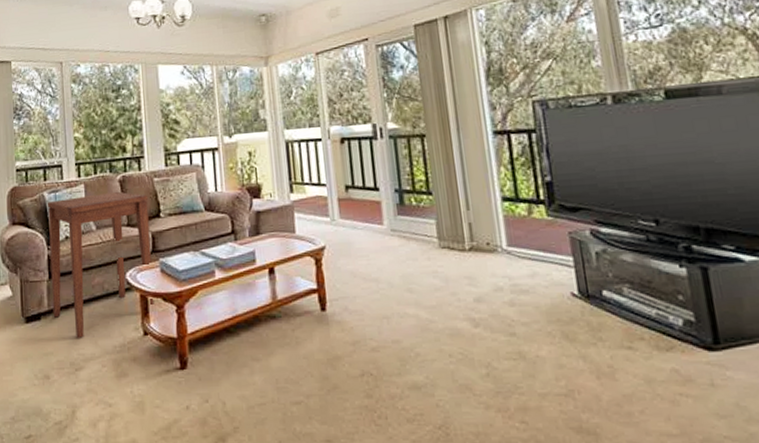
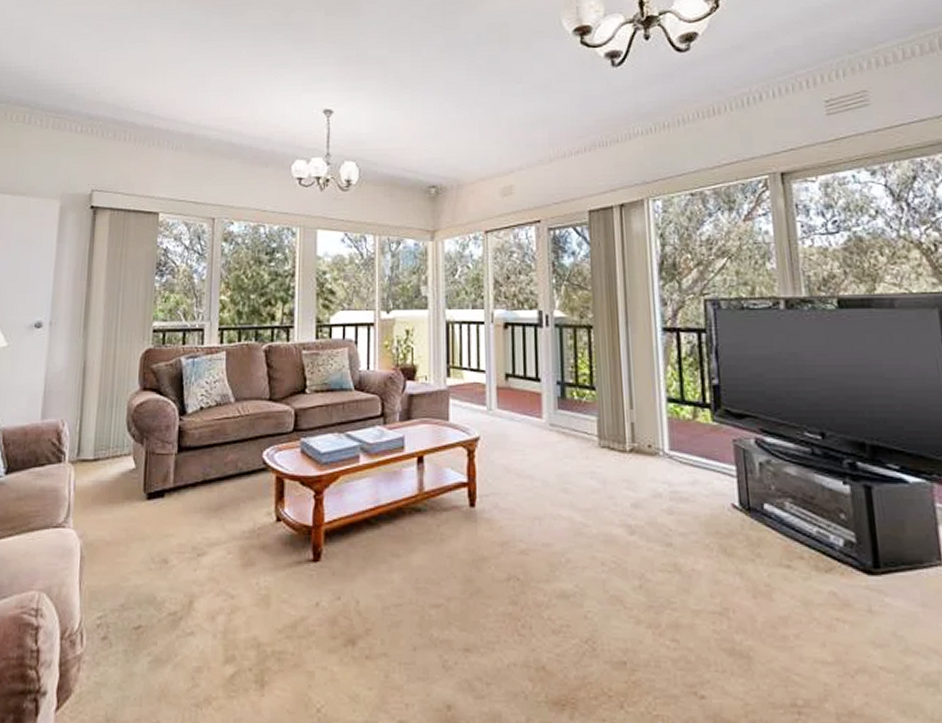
side table: present [47,191,154,338] -> none [178,362,293,520]

